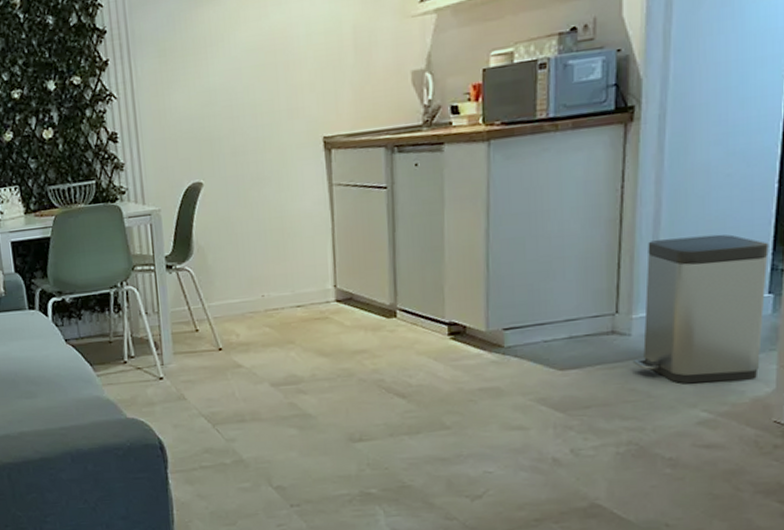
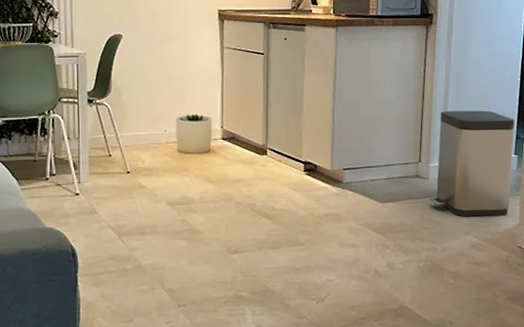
planter: none [275,271,323,322] -> present [175,113,212,154]

